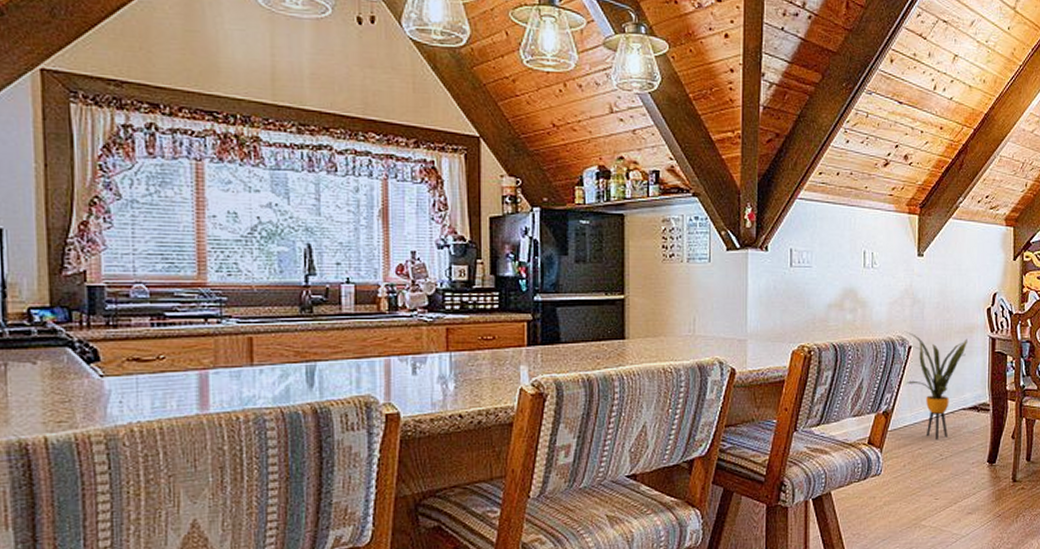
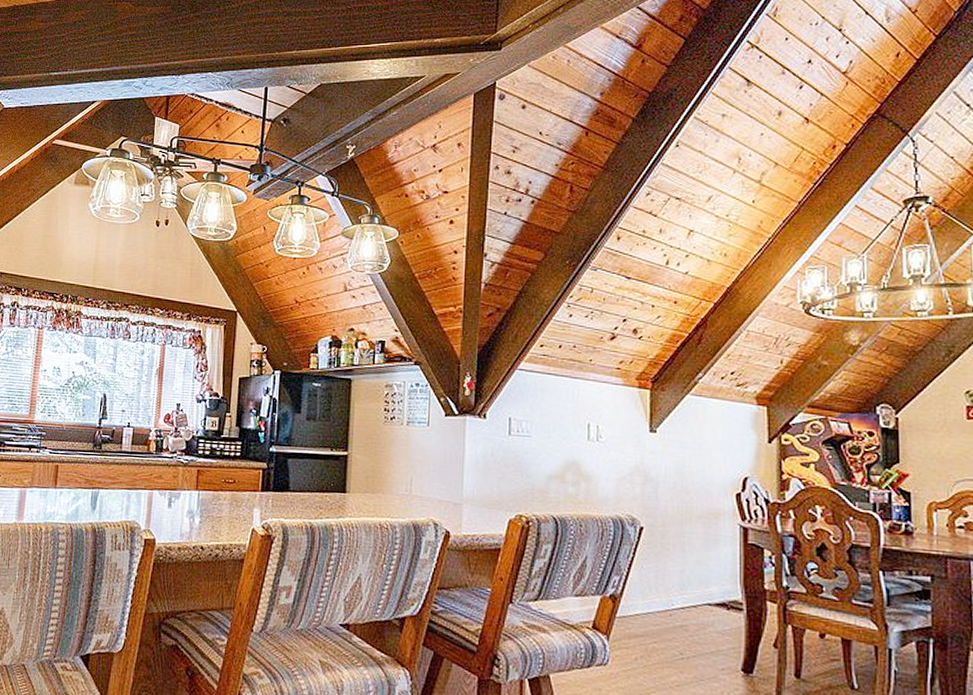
house plant: present [904,331,967,441] -> none [634,510,712,637]

